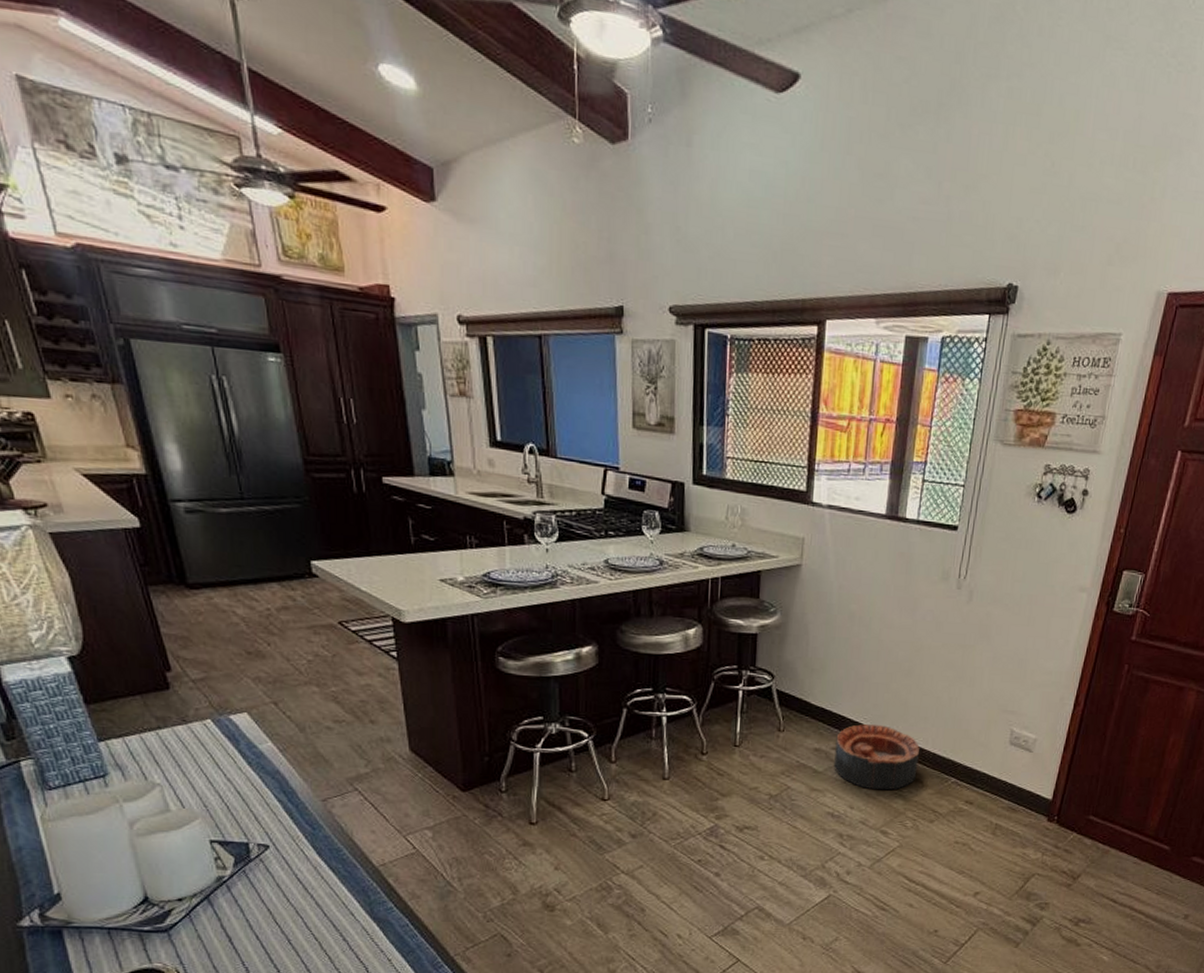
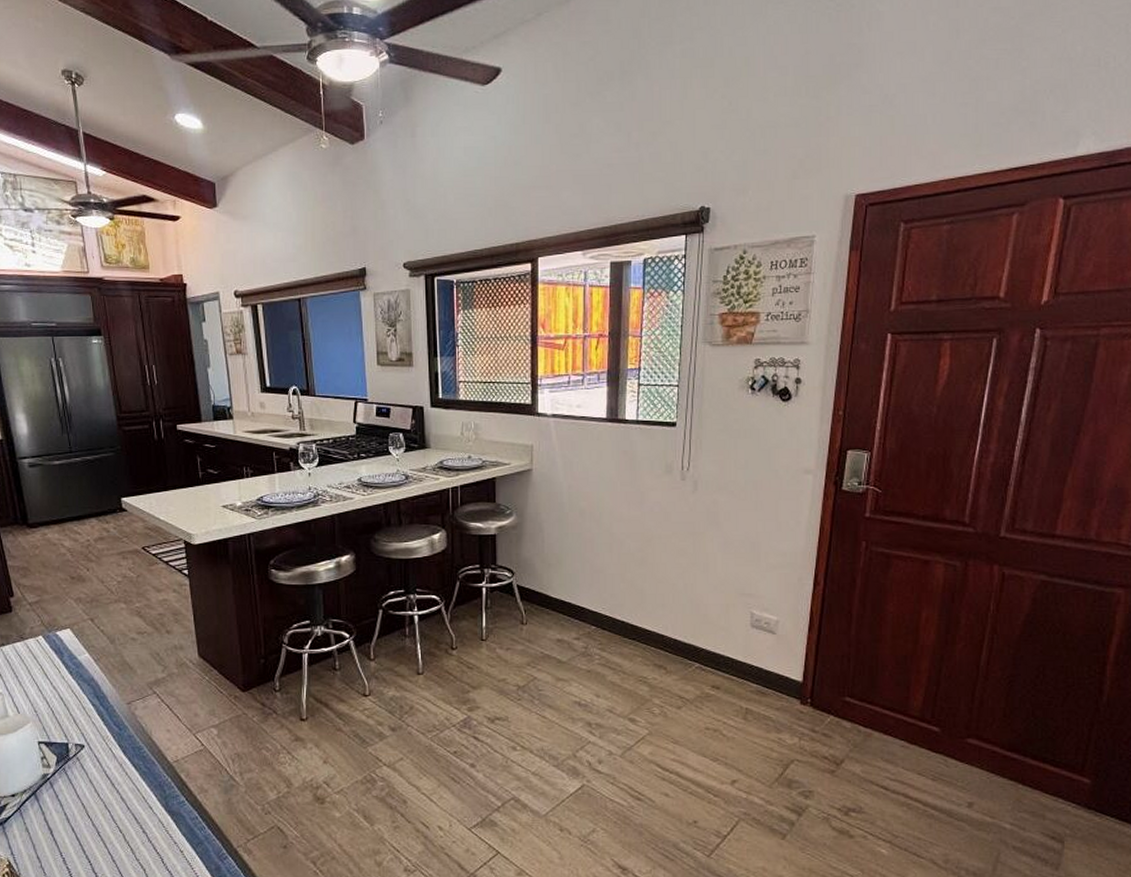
basket: present [834,724,920,791] -> none [577,614,660,678]

